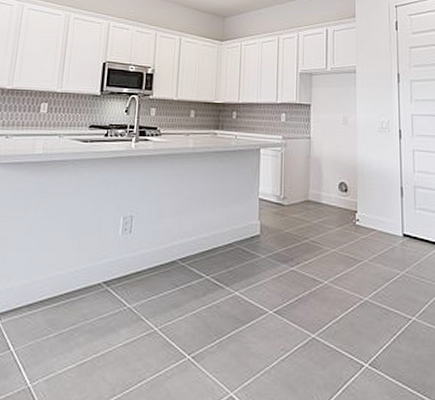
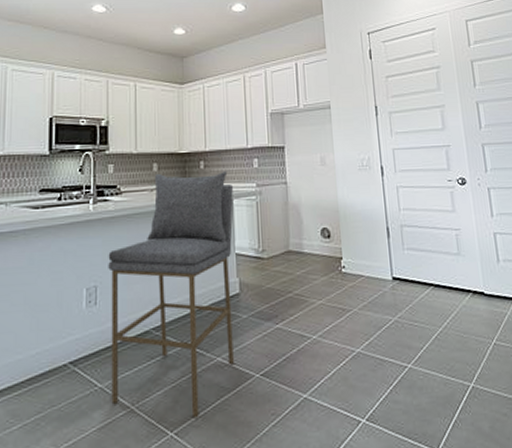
bar stool: none [137,119,261,344] -> present [108,171,234,417]

